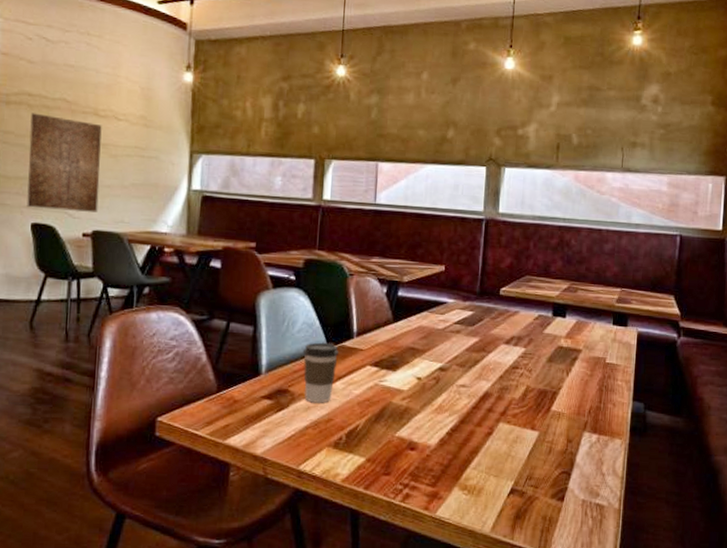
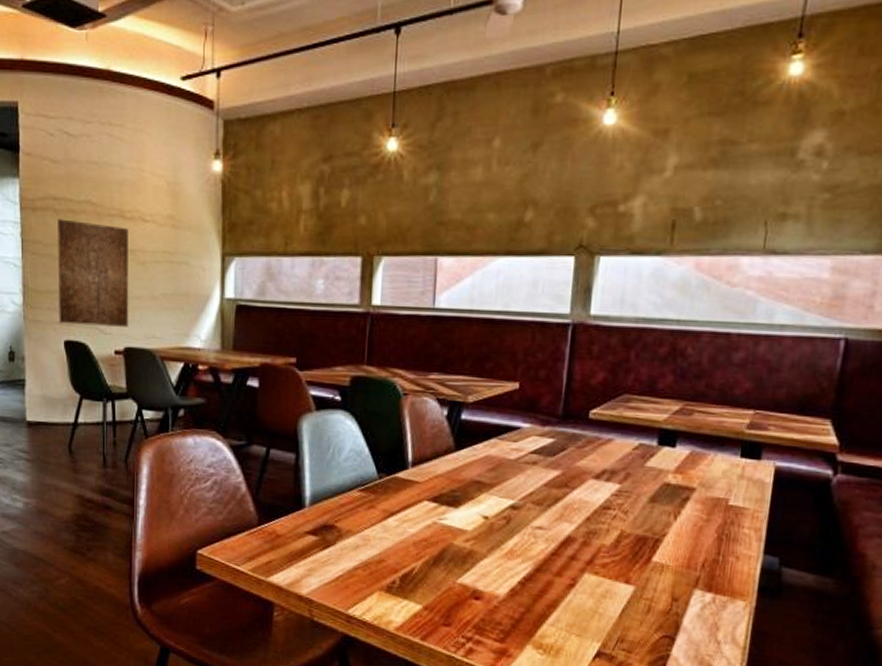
coffee cup: present [303,342,338,403] -> none [351,472,391,542]

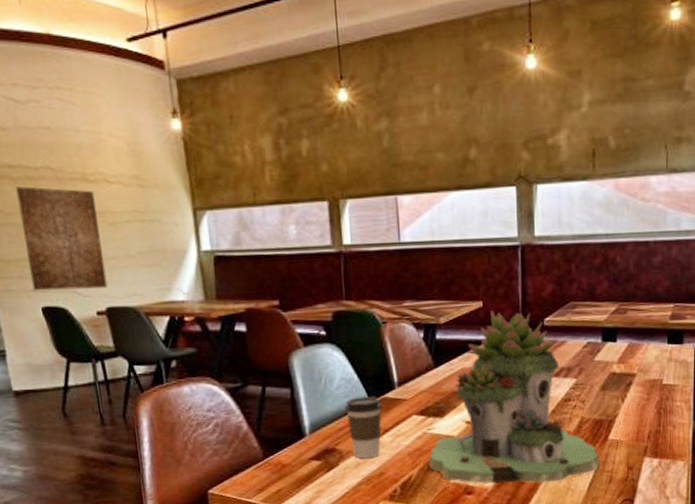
coffee cup: none [351,472,391,542] -> present [345,396,382,459]
succulent planter: none [434,394,638,602] -> present [428,311,600,484]

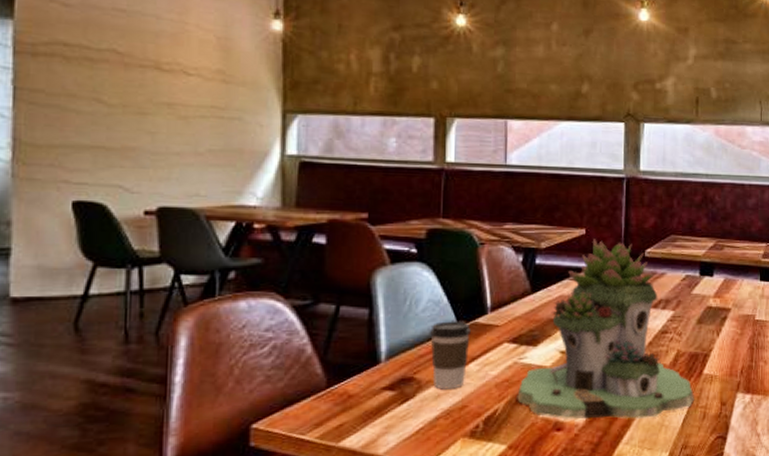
wall art: present [16,186,108,291] -> none [65,66,166,185]

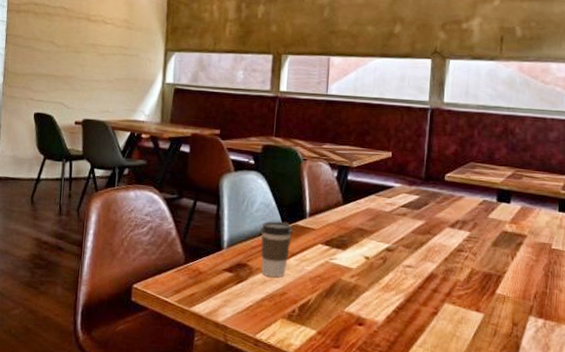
succulent planter: present [517,239,694,419] -> none [327,161,486,327]

